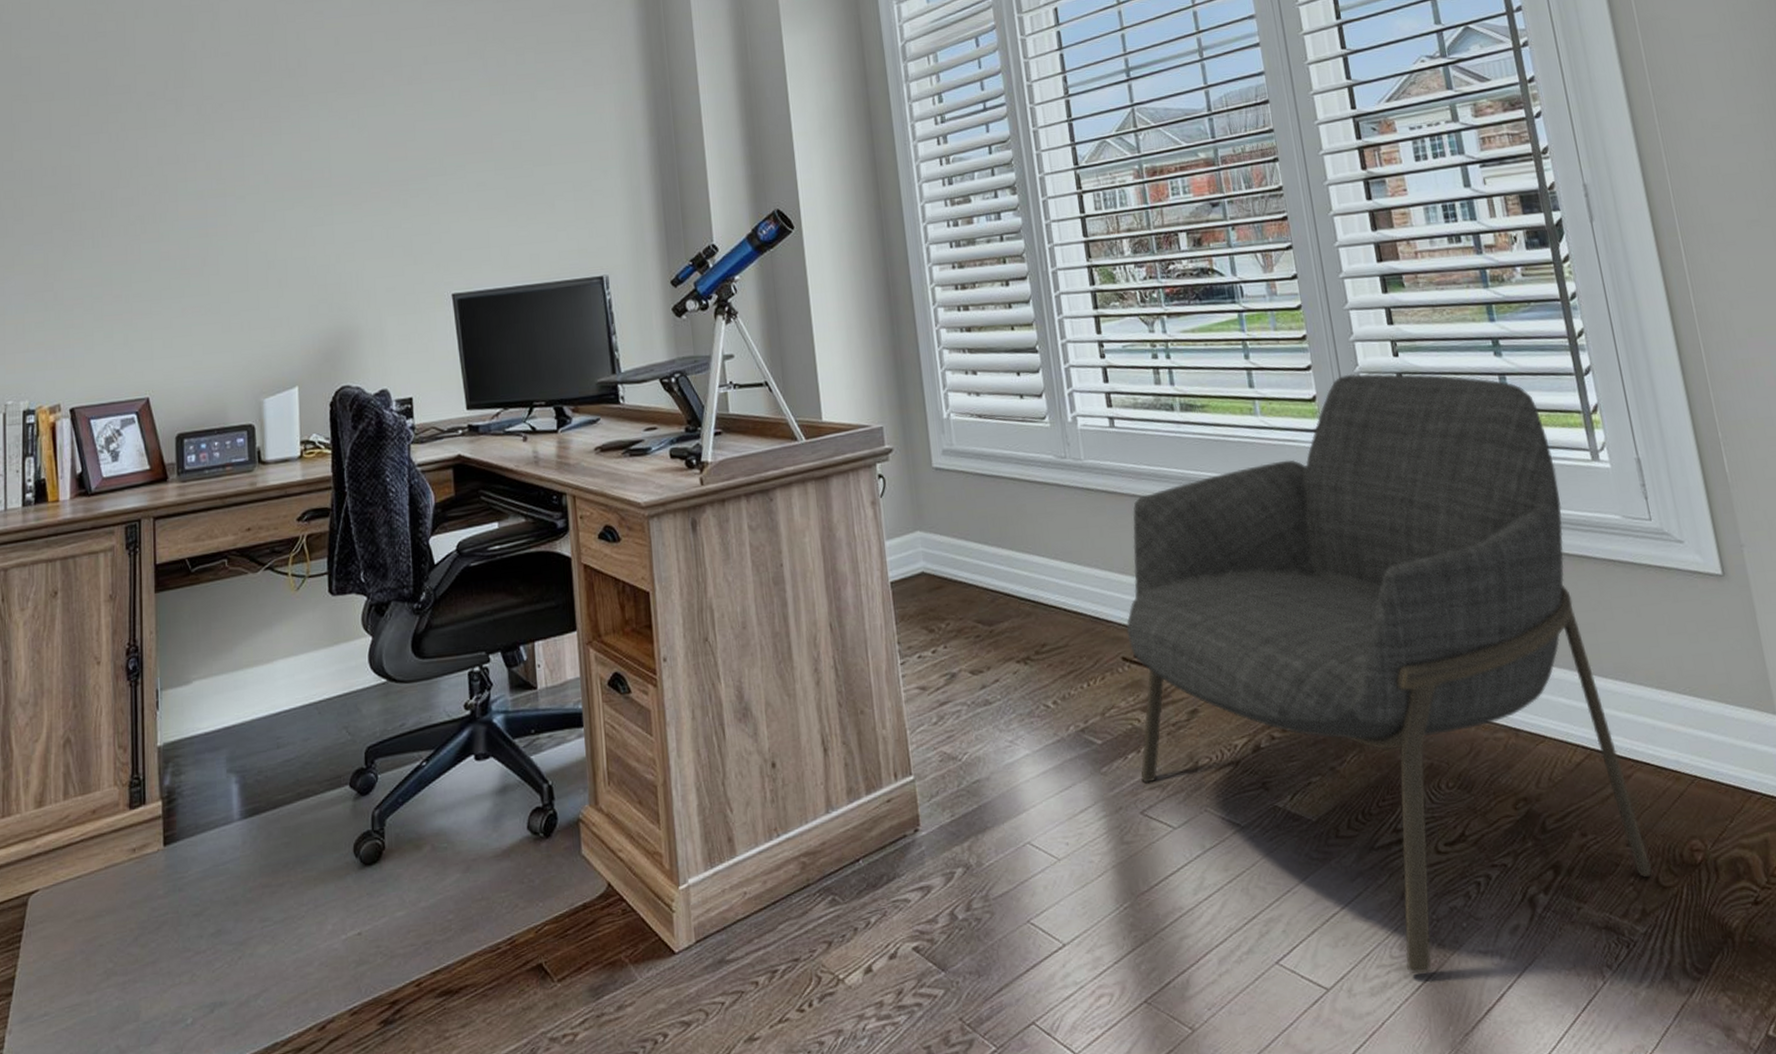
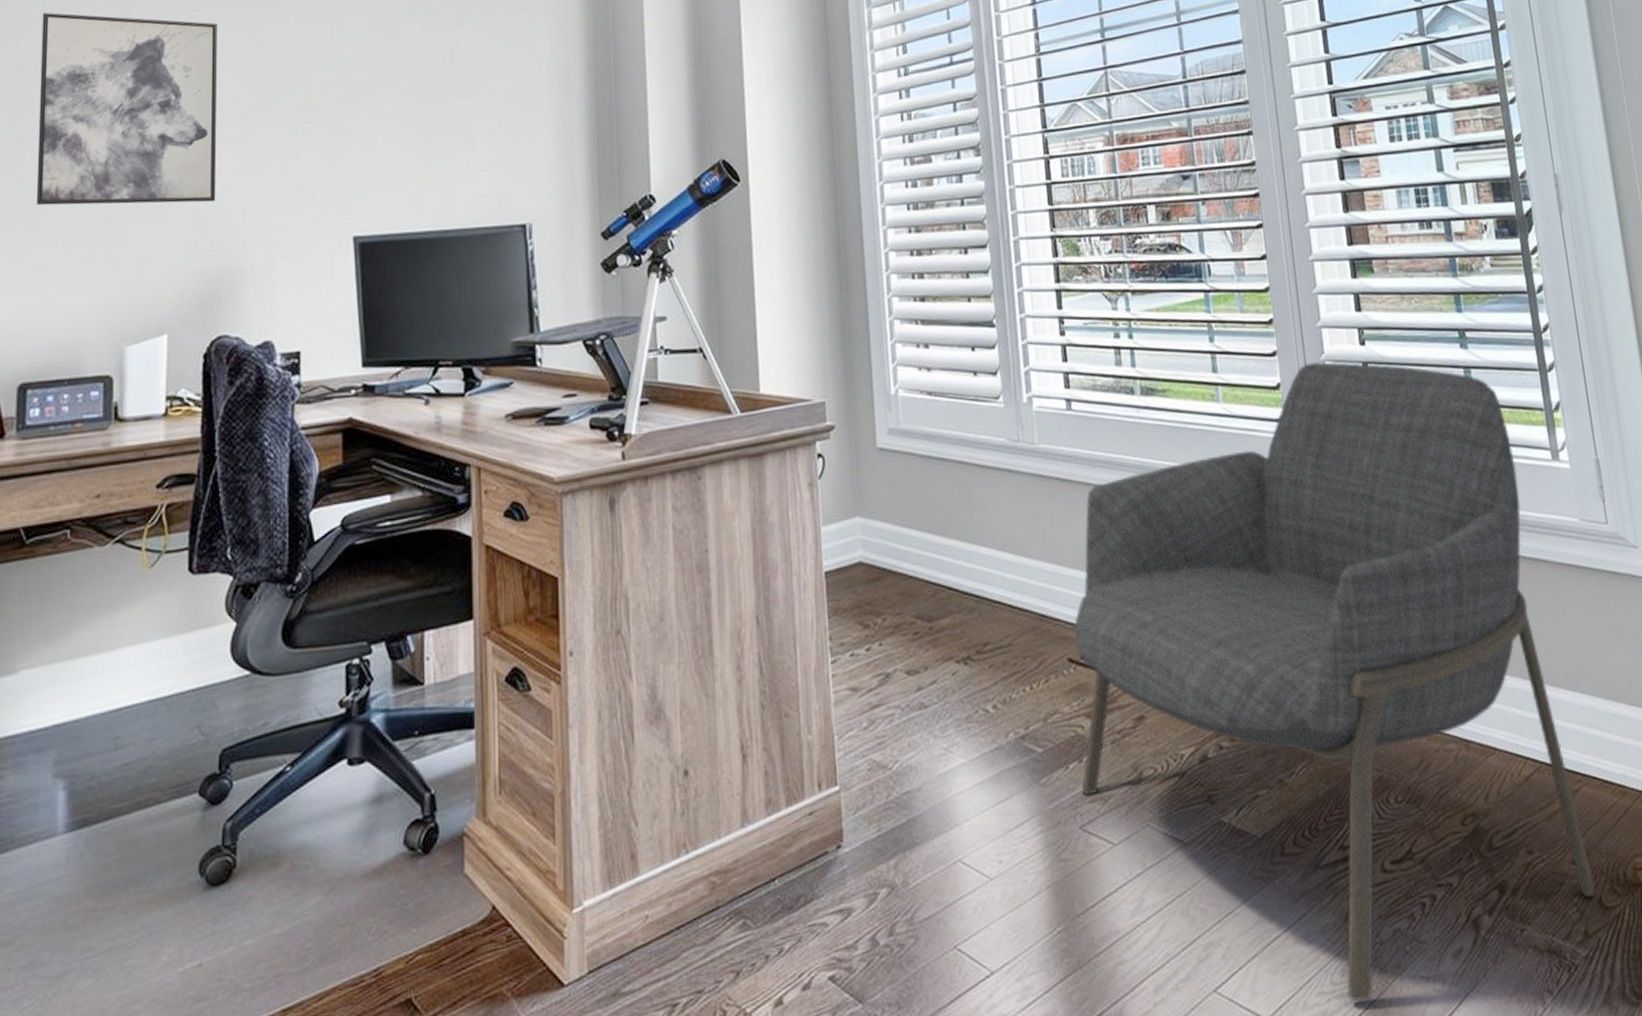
wall art: none [175,109,332,279] -> present [36,13,217,206]

